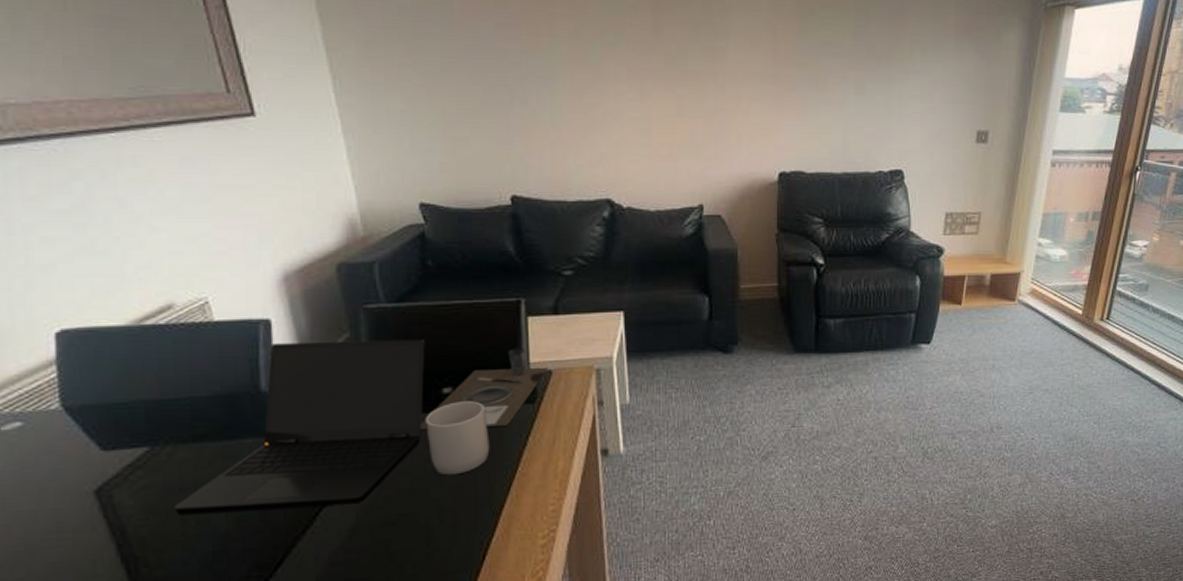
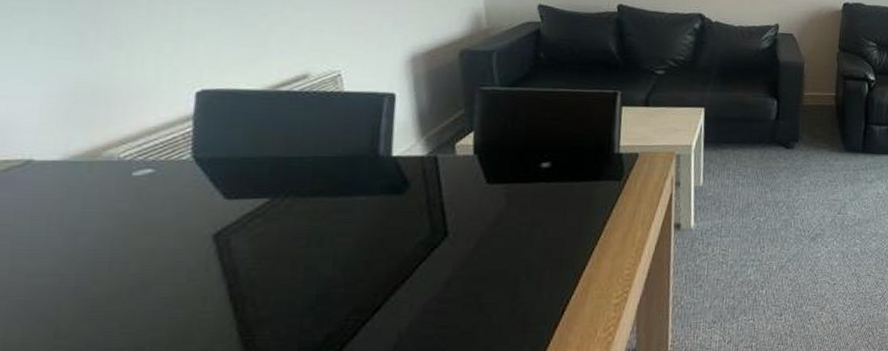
laptop: present [174,339,425,514] -> none [286,115,531,260]
place setting: present [420,347,549,429] -> none [518,132,636,198]
mug: present [425,401,490,476] -> none [523,175,579,239]

